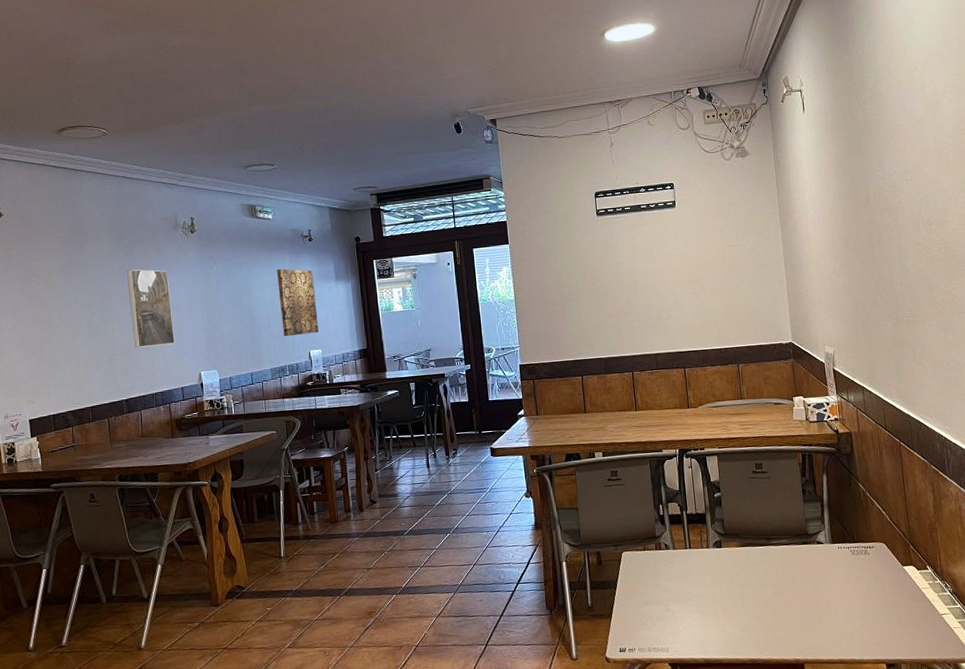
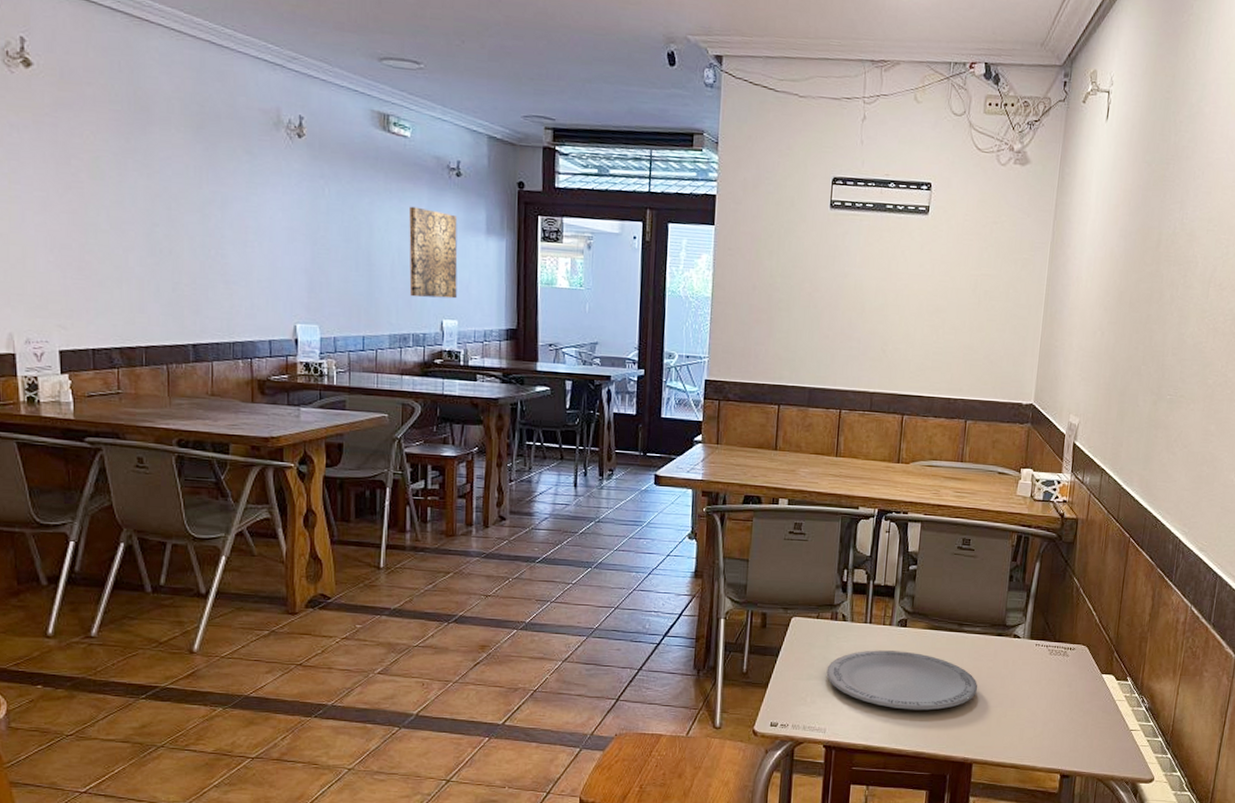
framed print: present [126,269,175,348] -> none [204,172,265,283]
plate: none [659,569,795,622] -> present [826,650,978,711]

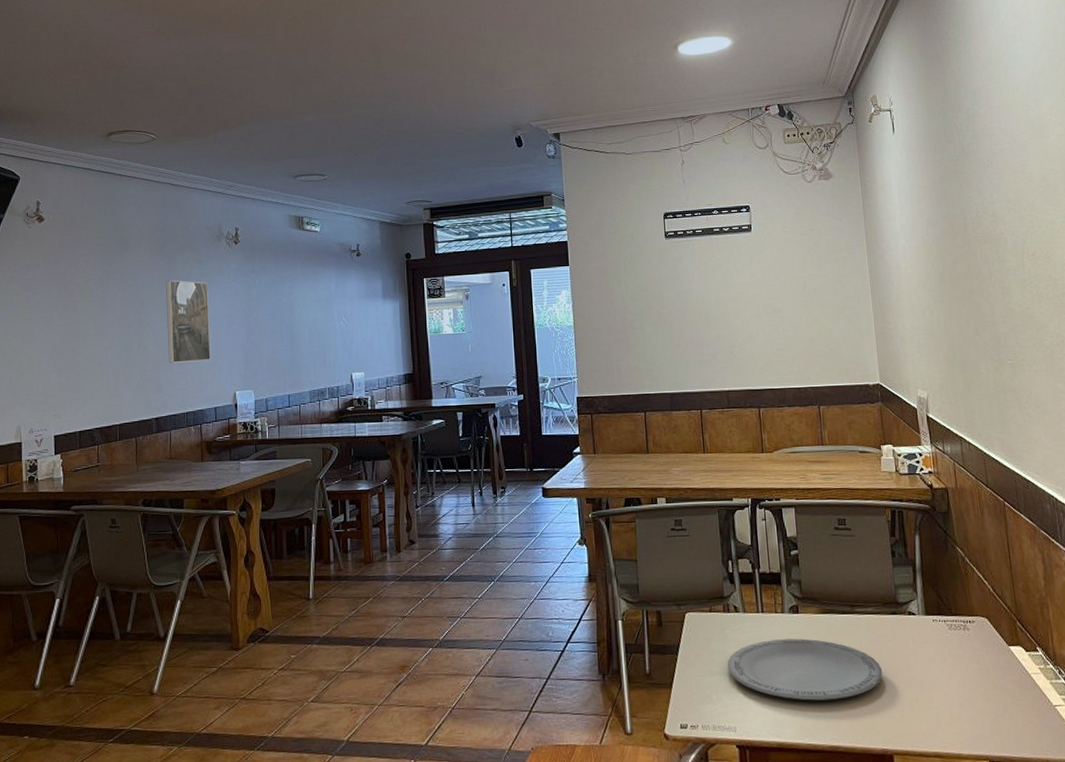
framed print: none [204,172,265,283] -> present [165,280,211,363]
wall art: present [409,206,458,299] -> none [322,284,362,357]

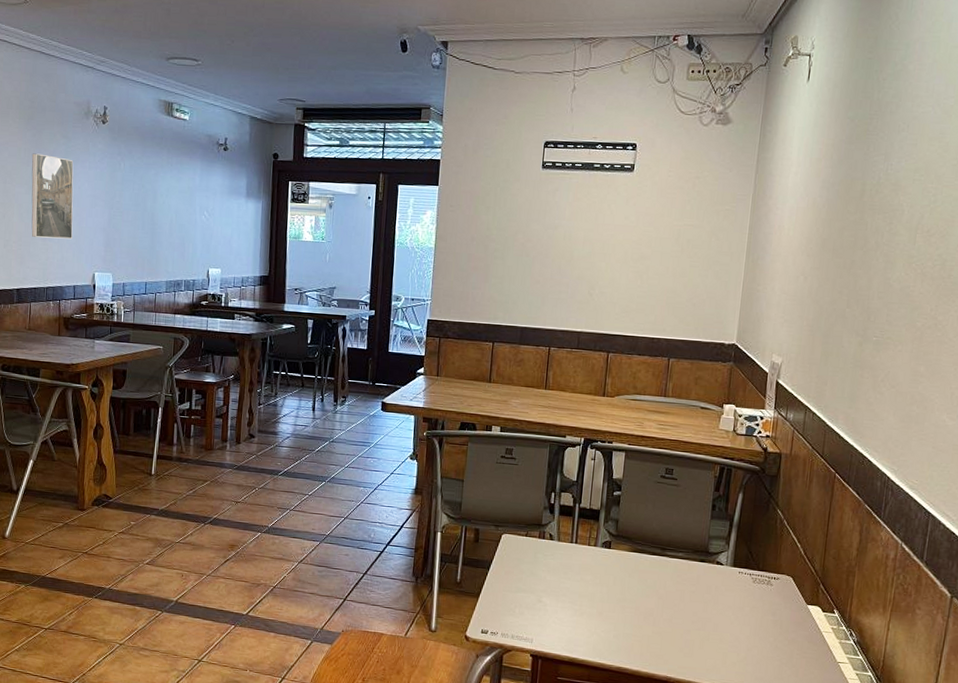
plate: present [727,638,883,701] -> none [534,568,681,629]

